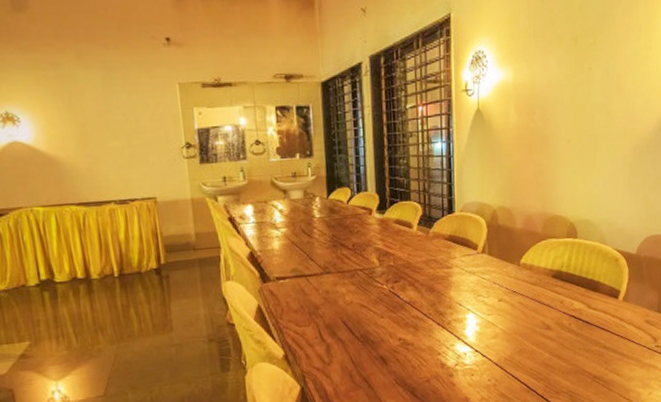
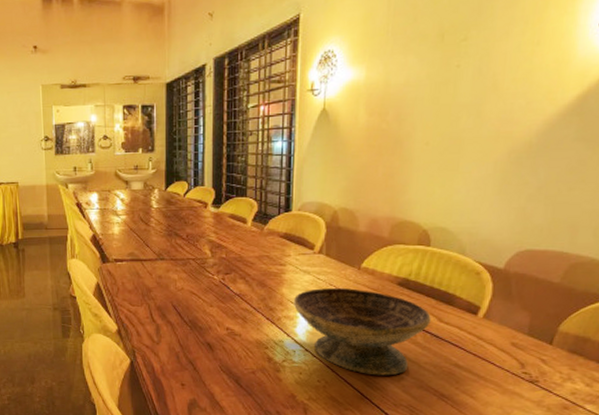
decorative bowl: none [461,285,582,367] -> present [293,288,431,376]

